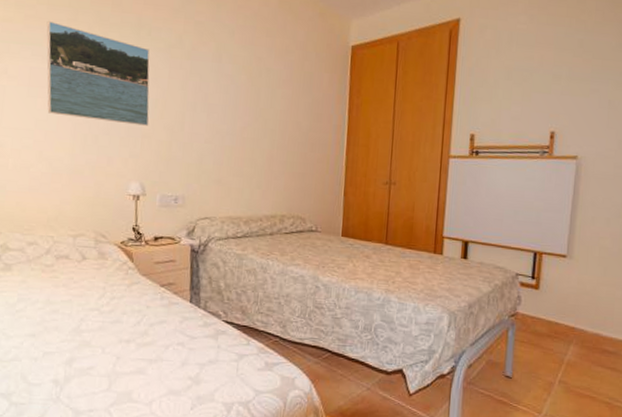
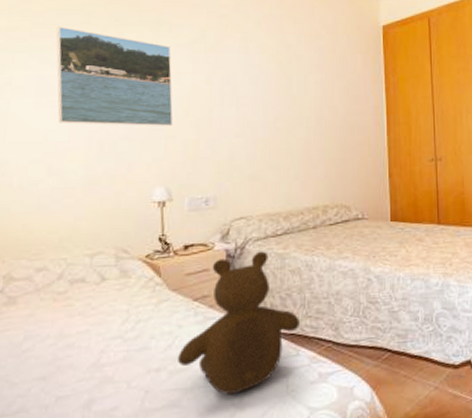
teddy bear: none [145,250,252,371] -> present [178,251,299,395]

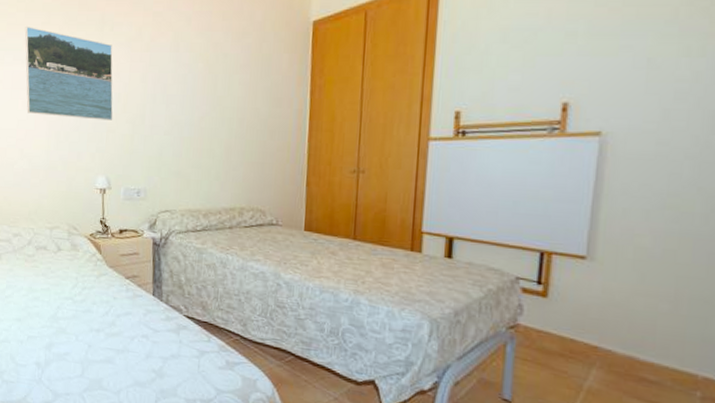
teddy bear: present [178,251,299,395] -> none [113,243,212,364]

